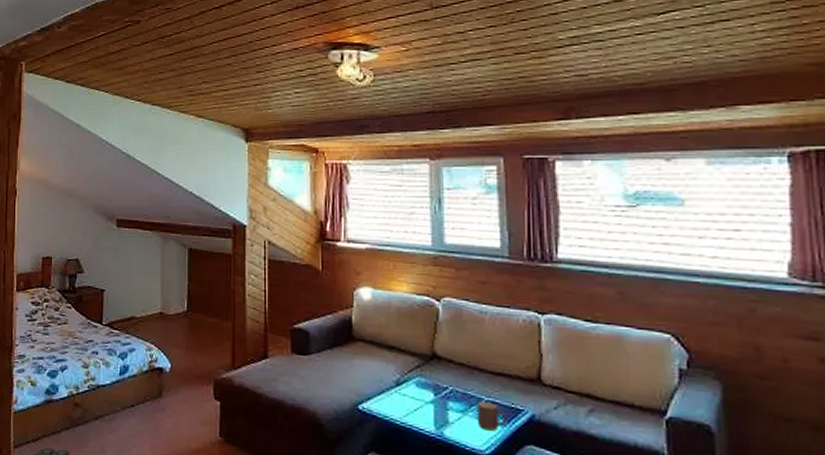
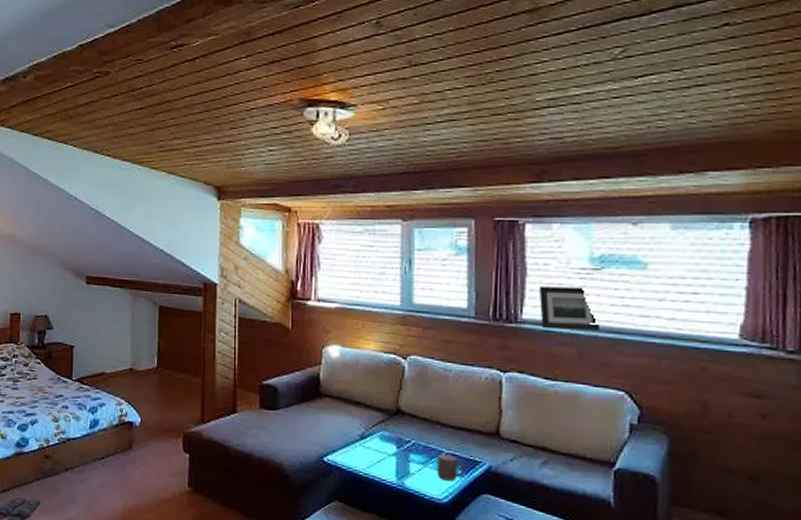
picture frame: none [573,224,640,271] -> present [538,286,601,331]

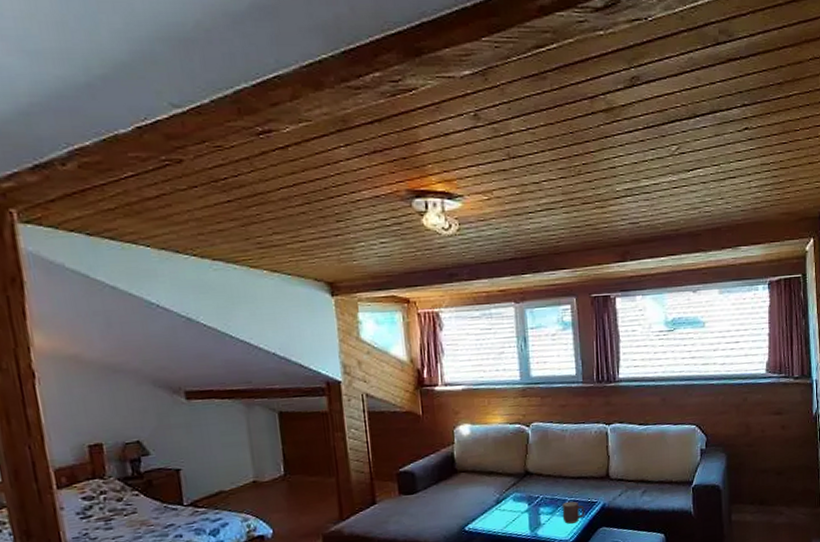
picture frame: present [538,286,601,331] -> none [629,347,676,384]

